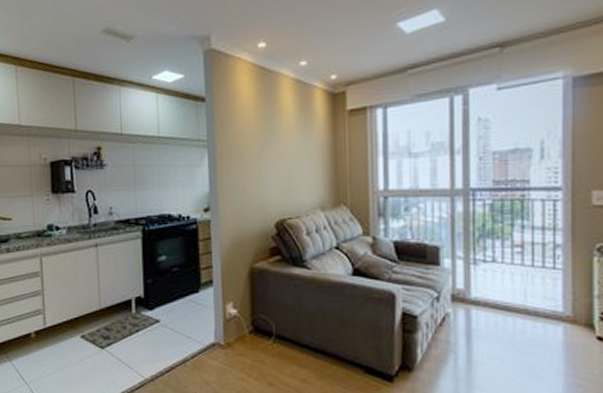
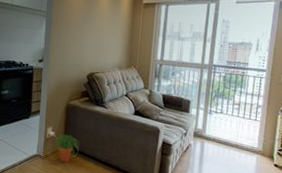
potted plant: none [234,310,275,353] -> present [52,134,80,163]

